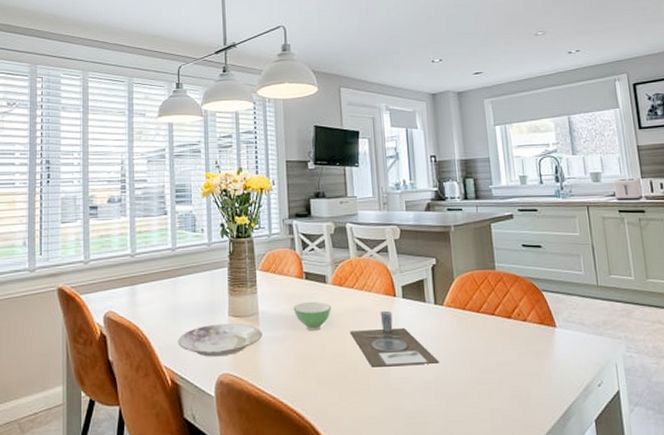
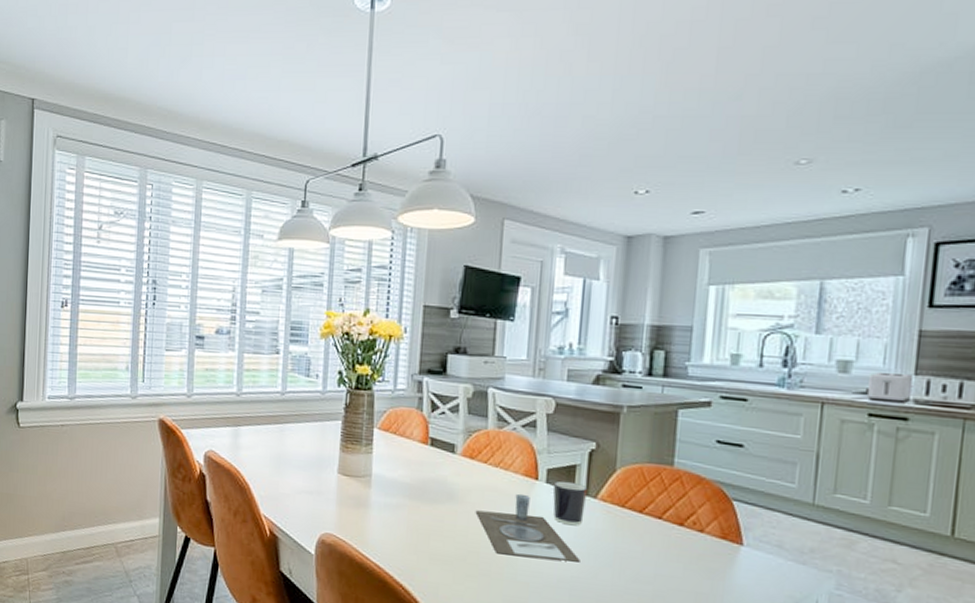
plate: present [178,323,262,357] -> none [280,480,374,516]
bowl: present [293,302,331,331] -> none [412,471,457,504]
mug: none [408,294,436,332] -> present [552,480,588,526]

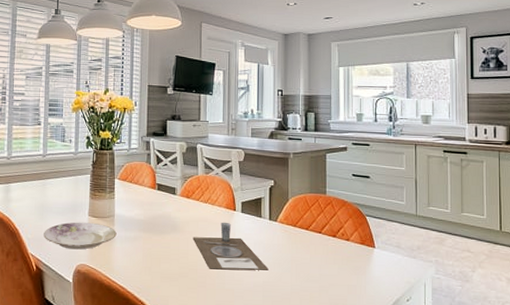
plate: none [280,480,374,516] -> present [43,222,117,250]
mug: present [552,480,588,526] -> none [246,210,271,243]
toaster: present [864,371,913,403] -> none [439,122,467,142]

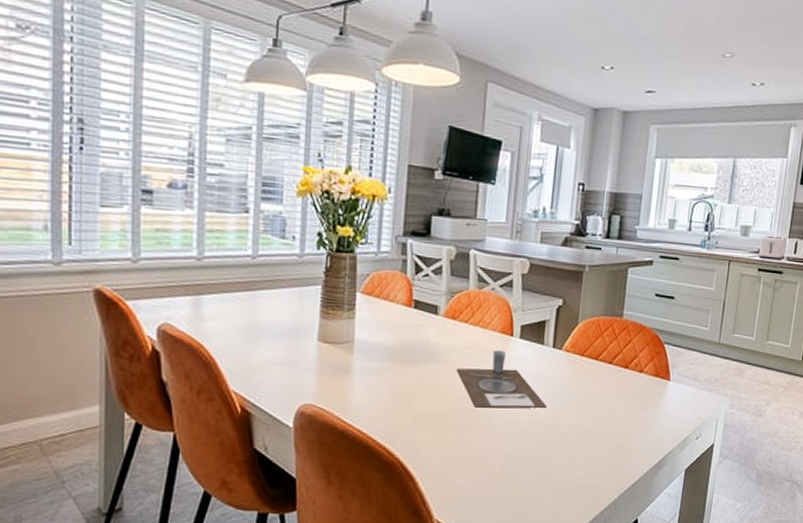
plate: present [43,222,117,250] -> none [252,349,356,385]
toaster: none [439,122,467,142] -> present [757,235,787,260]

